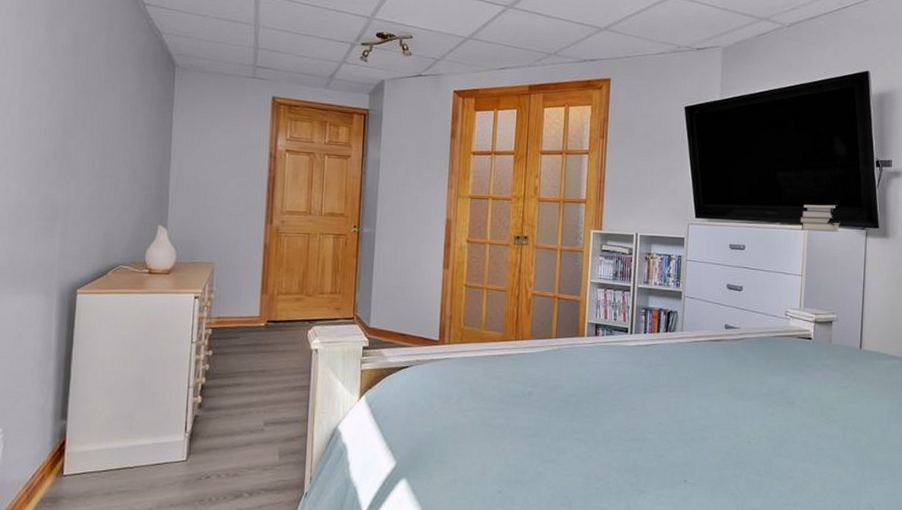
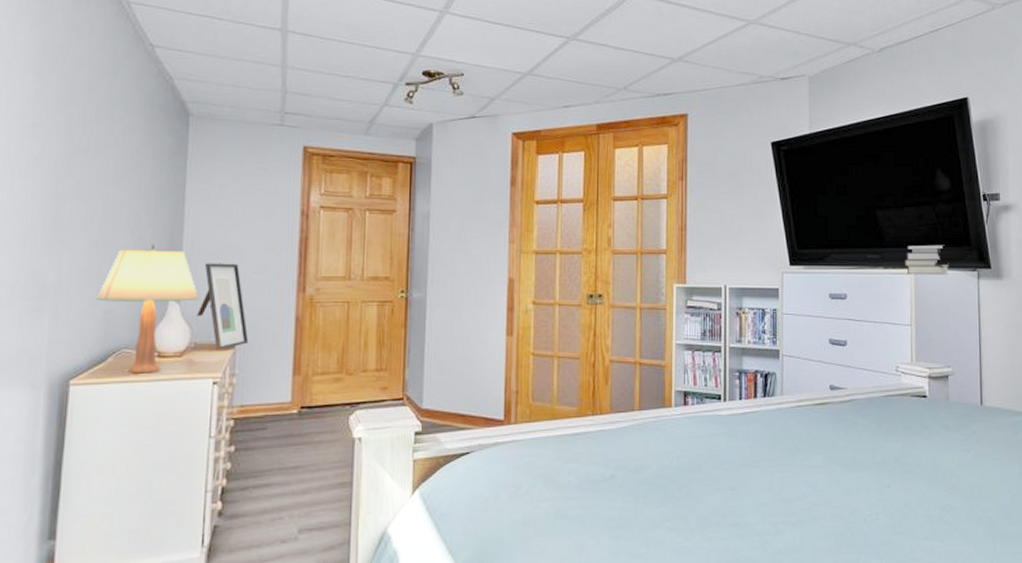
table lamp: none [98,177,183,287] -> present [96,244,199,374]
picture frame: none [181,195,225,270] -> present [197,263,249,351]

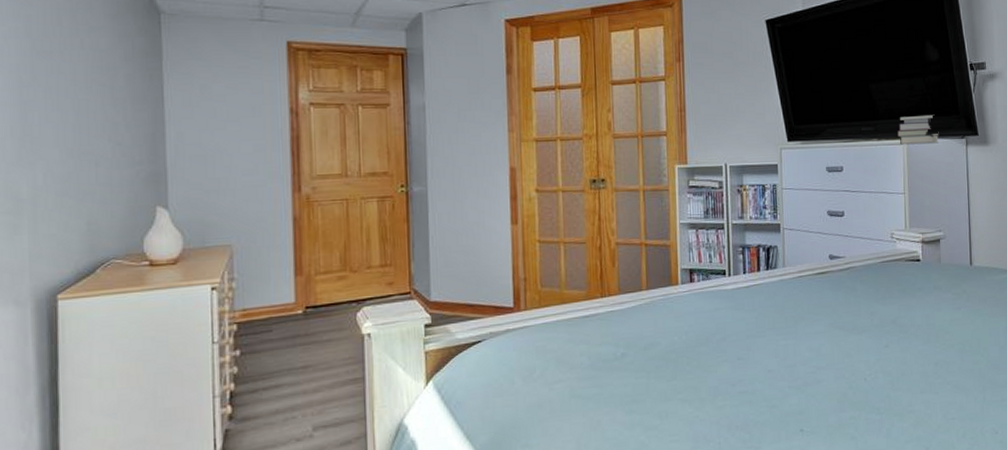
table lamp: present [96,244,199,374] -> none [78,150,189,285]
picture frame: present [197,263,249,351] -> none [188,165,246,256]

